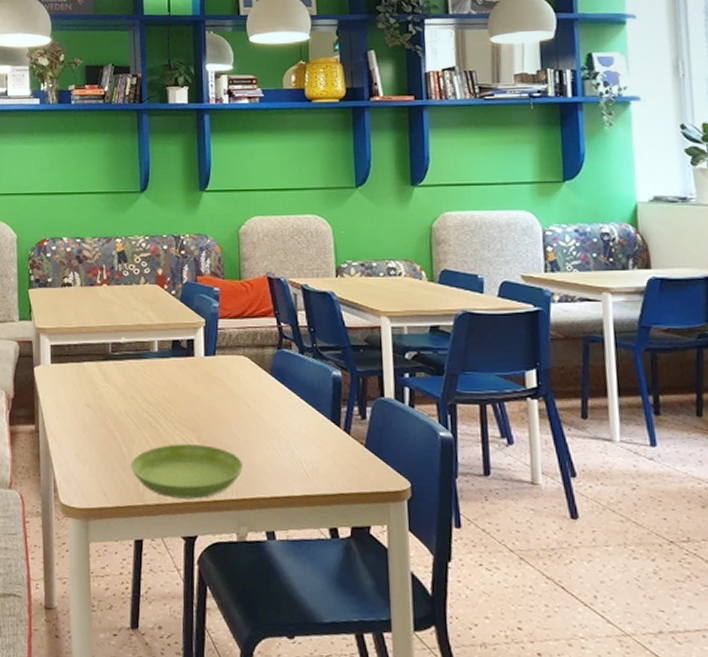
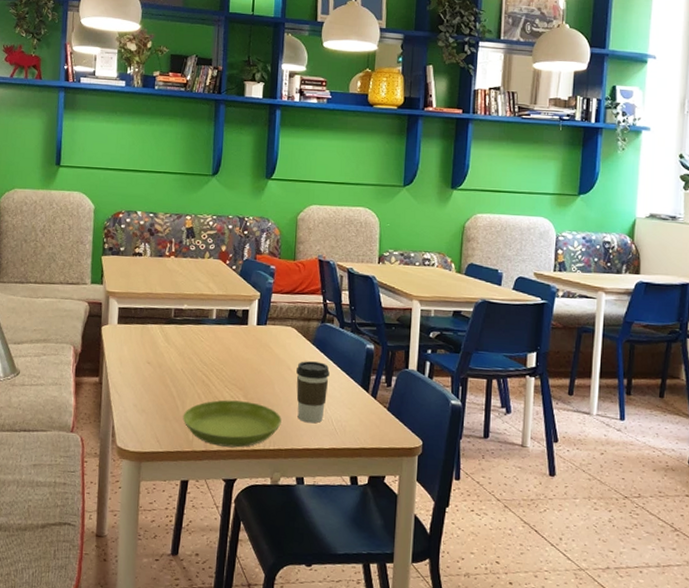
coffee cup: none [254,394,293,467] -> present [296,361,330,424]

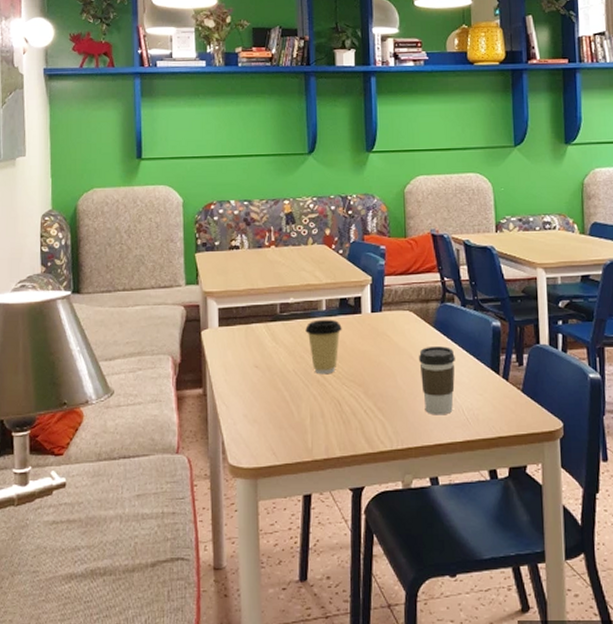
saucer: present [183,399,282,448] -> none [299,398,408,452]
coffee cup: none [195,326,229,376] -> present [305,319,342,375]

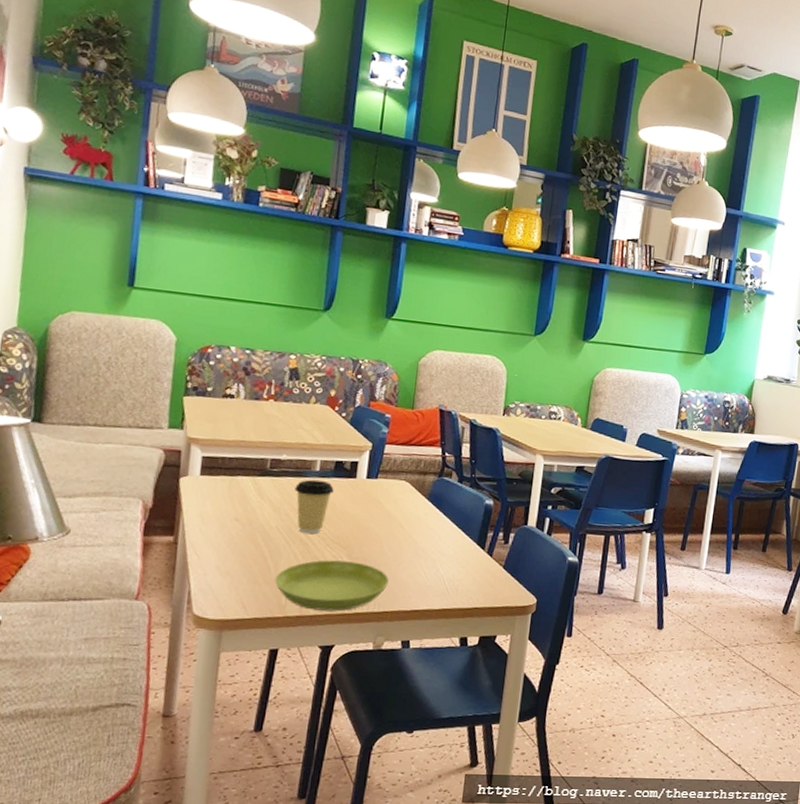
saucer: none [299,398,408,452] -> present [275,560,389,611]
coffee cup: present [419,346,455,415] -> none [406,517,444,584]

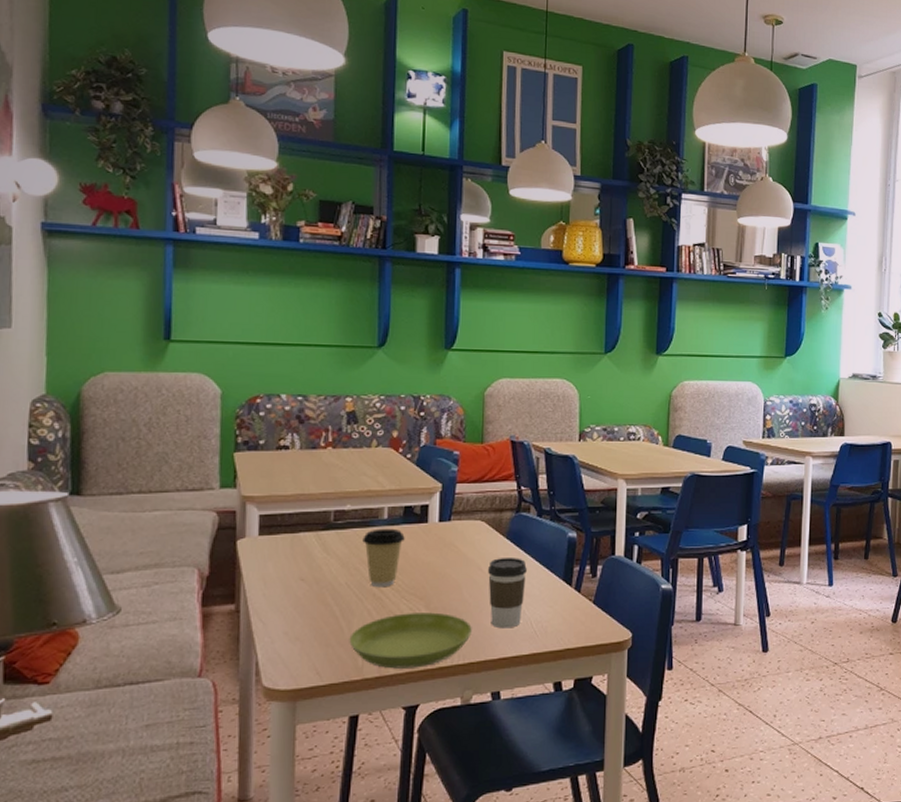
coffee cup: none [406,517,444,584] -> present [488,558,527,629]

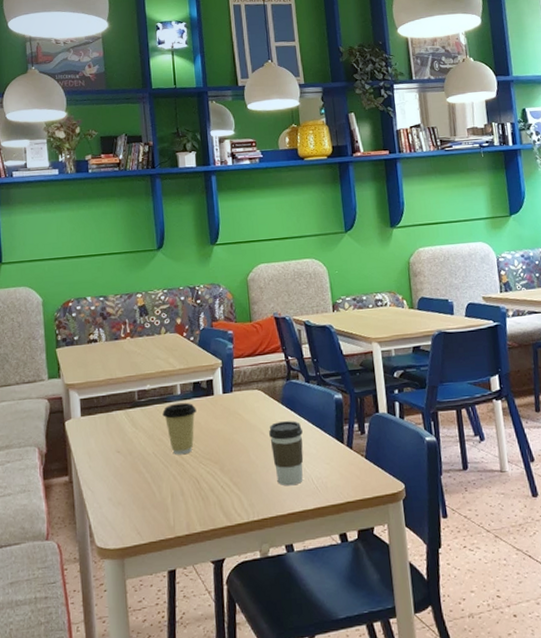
saucer: present [349,612,472,669] -> none [161,474,262,527]

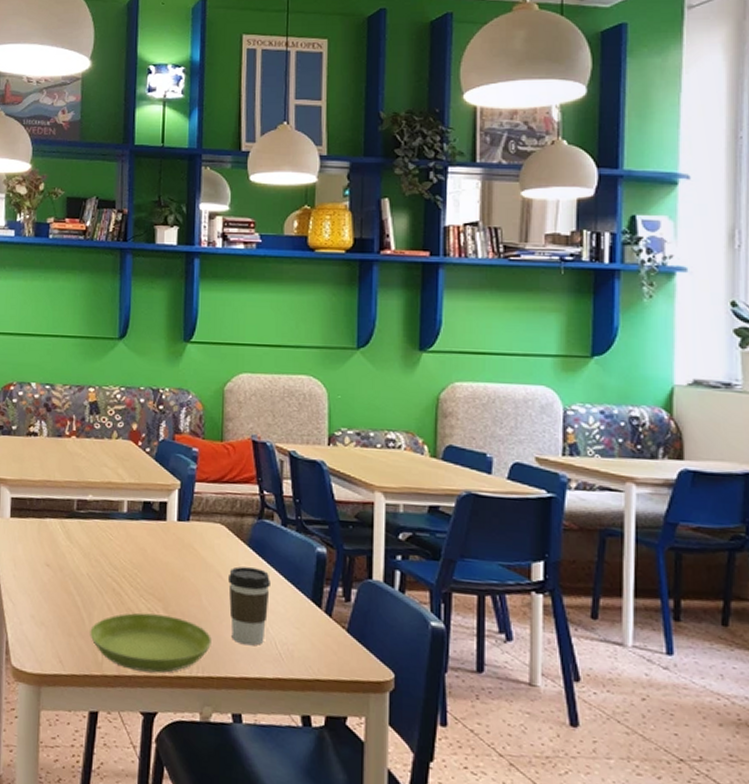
saucer: none [161,474,262,527] -> present [90,612,211,673]
coffee cup: present [162,402,197,455] -> none [103,521,144,583]

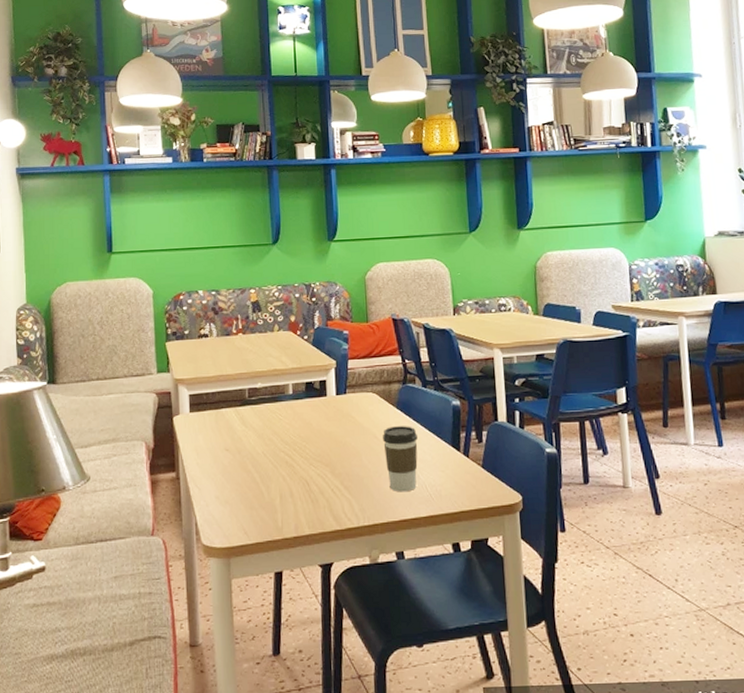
saucer: present [90,612,211,673] -> none [269,477,374,530]

